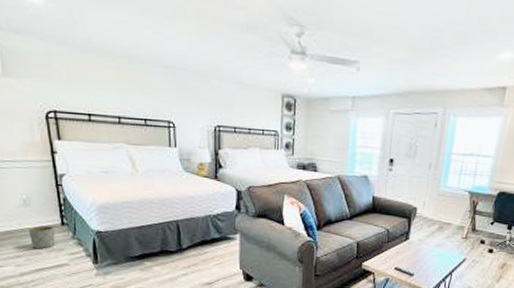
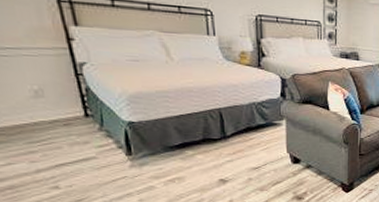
planter: present [28,225,56,249] -> none [43,118,79,143]

